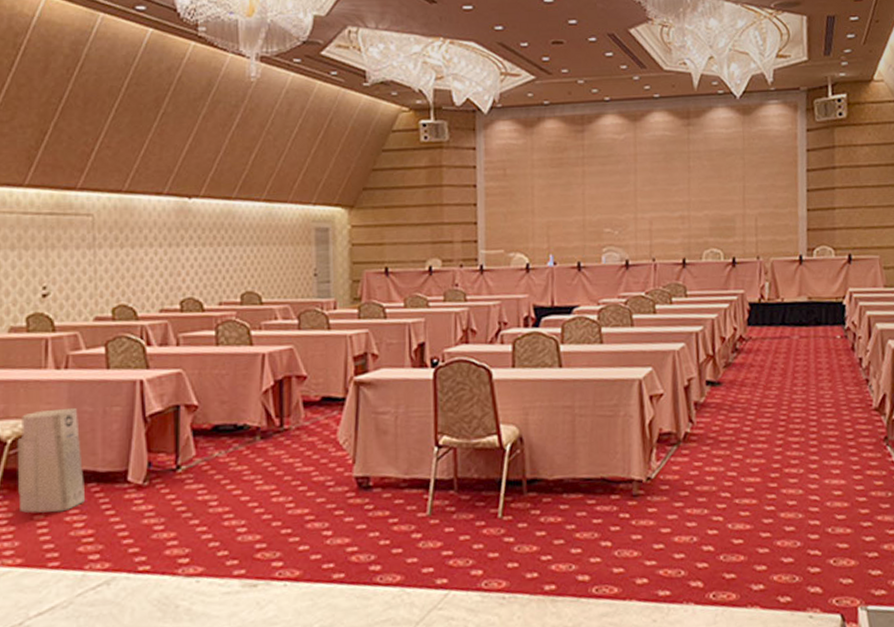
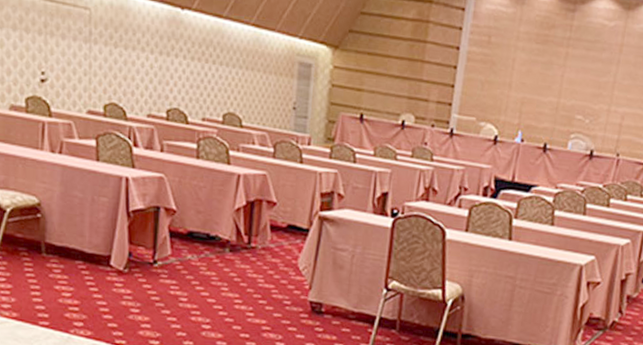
air purifier: present [17,408,86,513] -> none [15,188,73,281]

